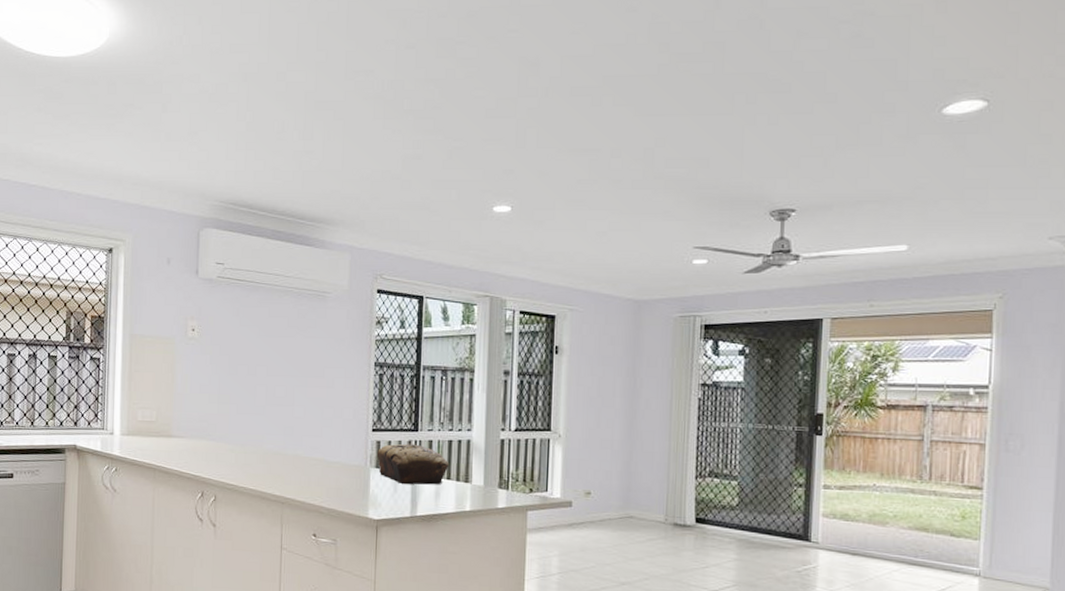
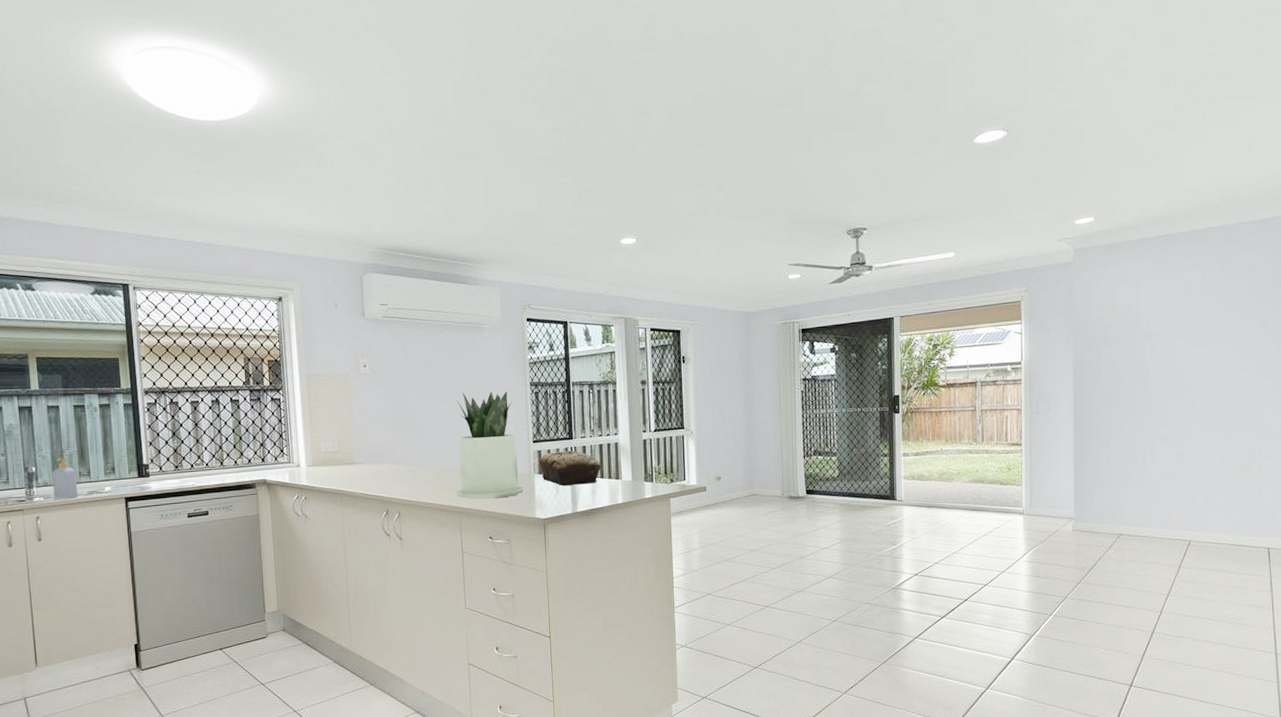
planter: none [278,367,359,491] -> present [454,391,526,500]

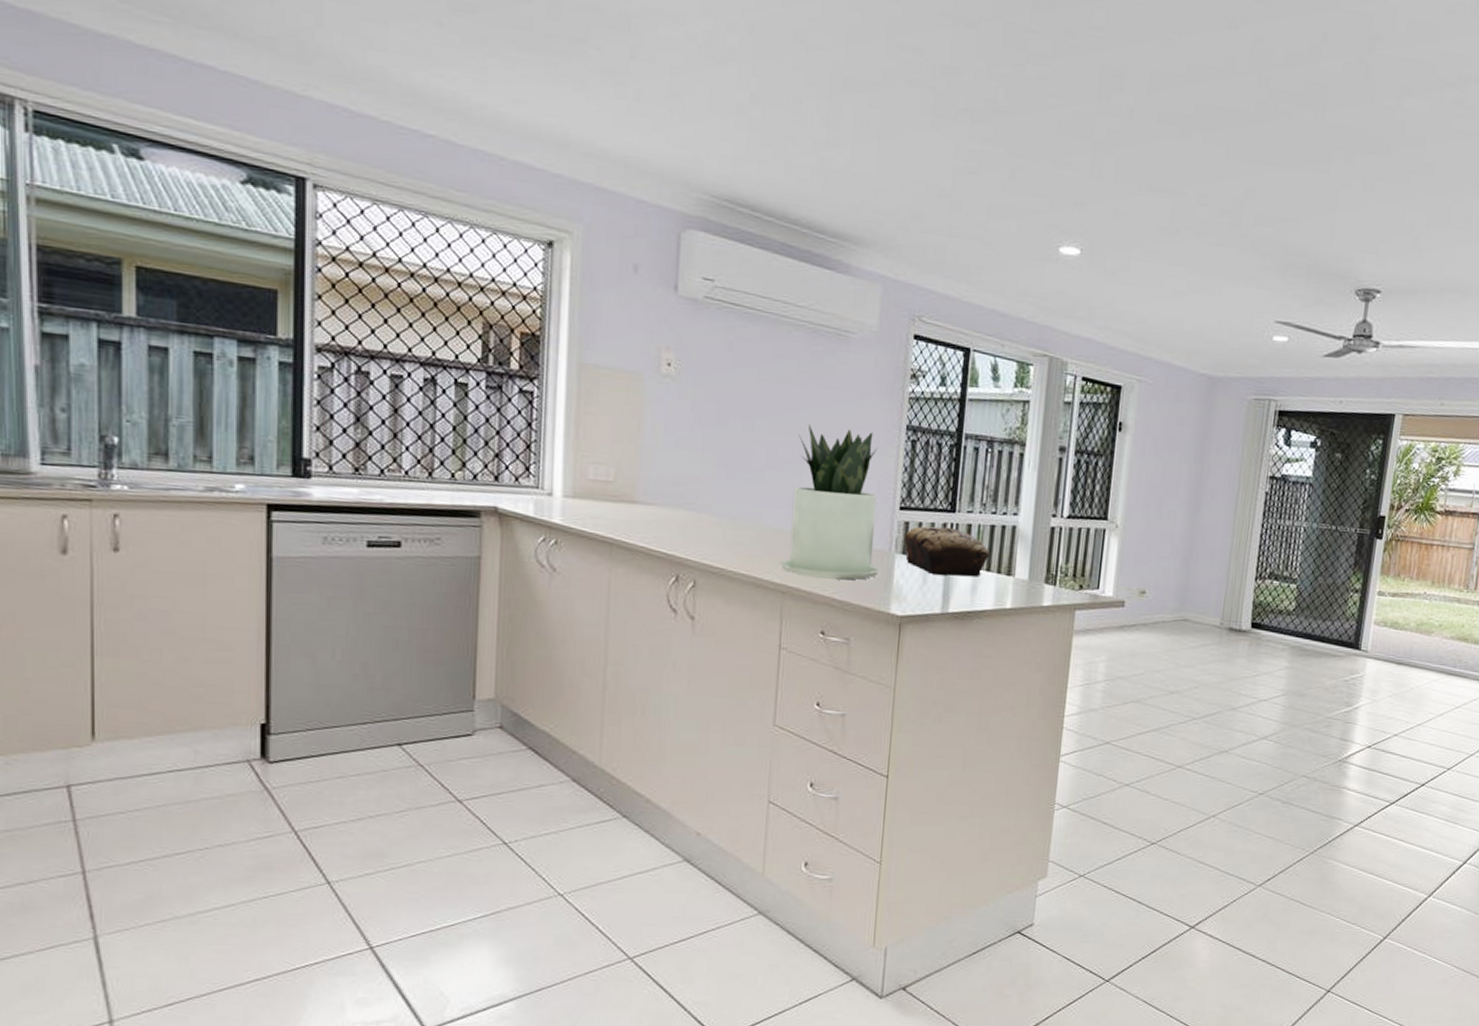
soap bottle: present [52,458,78,500] -> none [147,429,189,495]

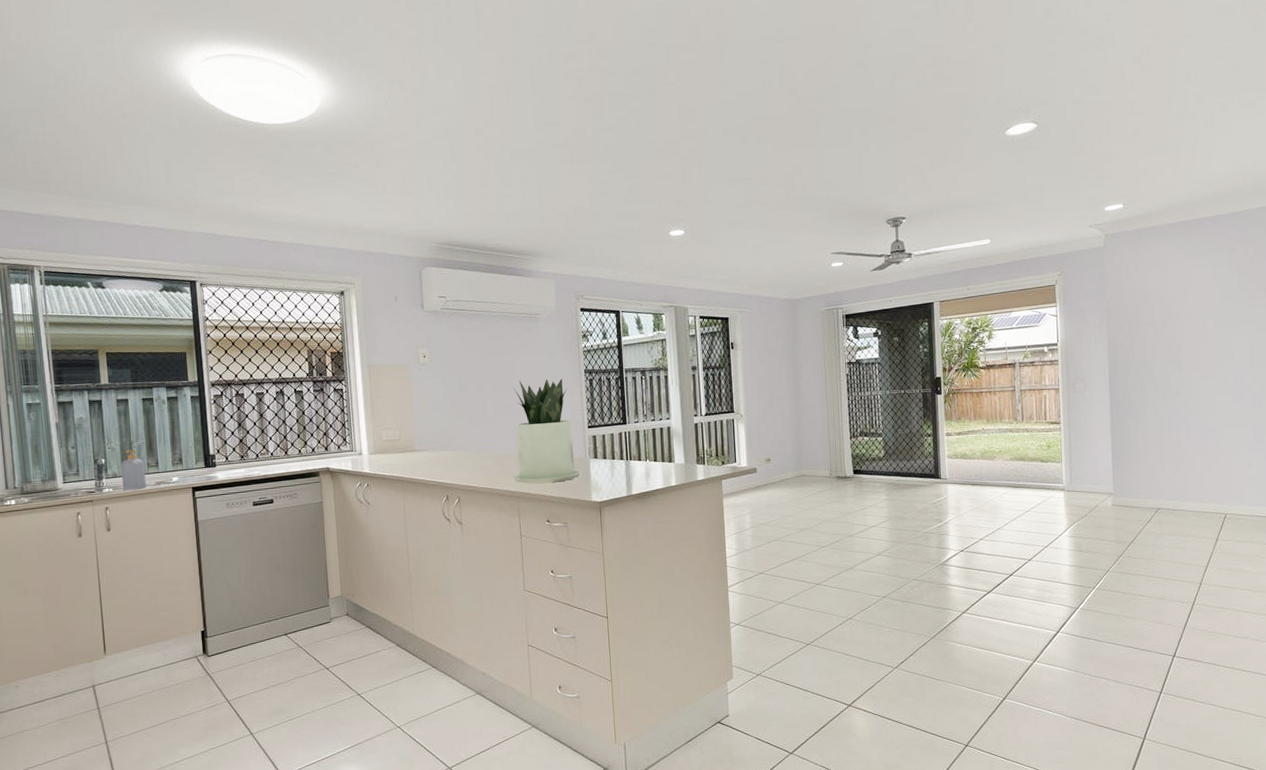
soap bottle: none [147,429,189,495] -> present [121,450,147,491]
bread loaf: present [905,526,990,577] -> none [594,435,655,469]

